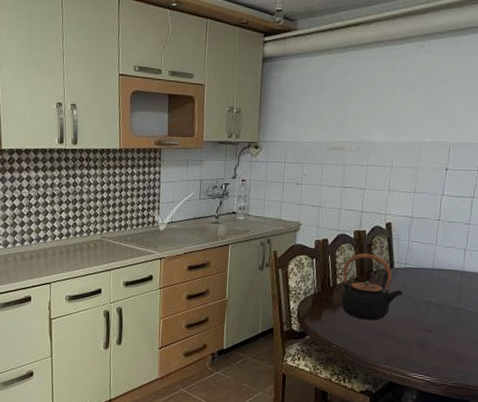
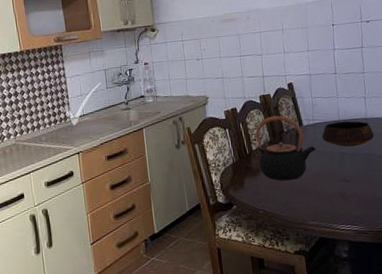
bowl: none [411,269,468,298] -> present [321,121,375,147]

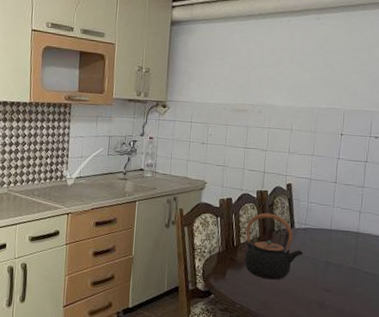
bowl: present [321,121,375,147] -> none [311,230,363,258]

